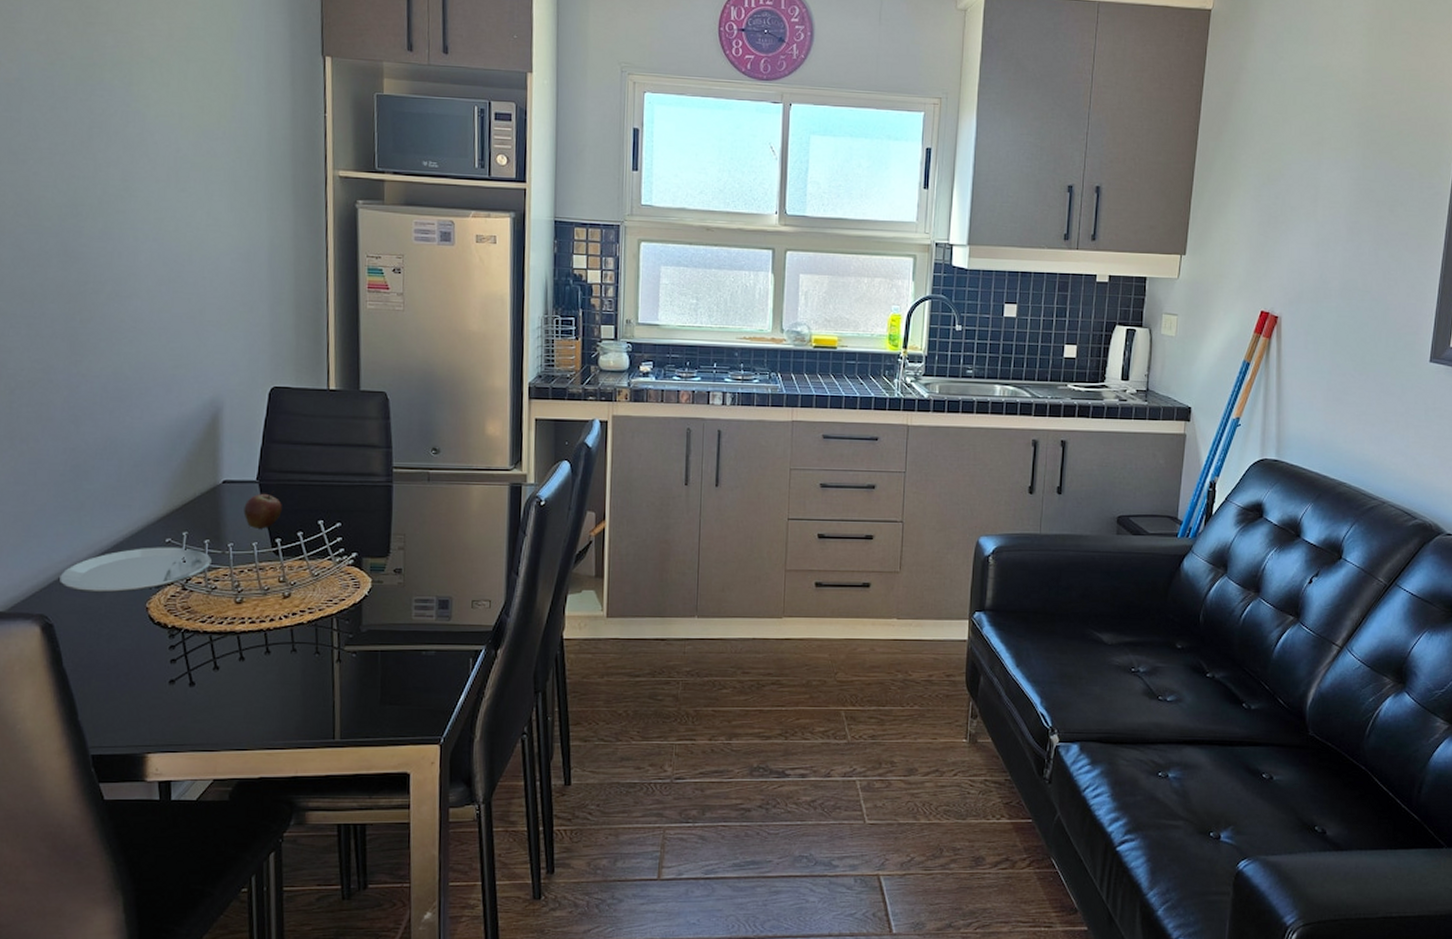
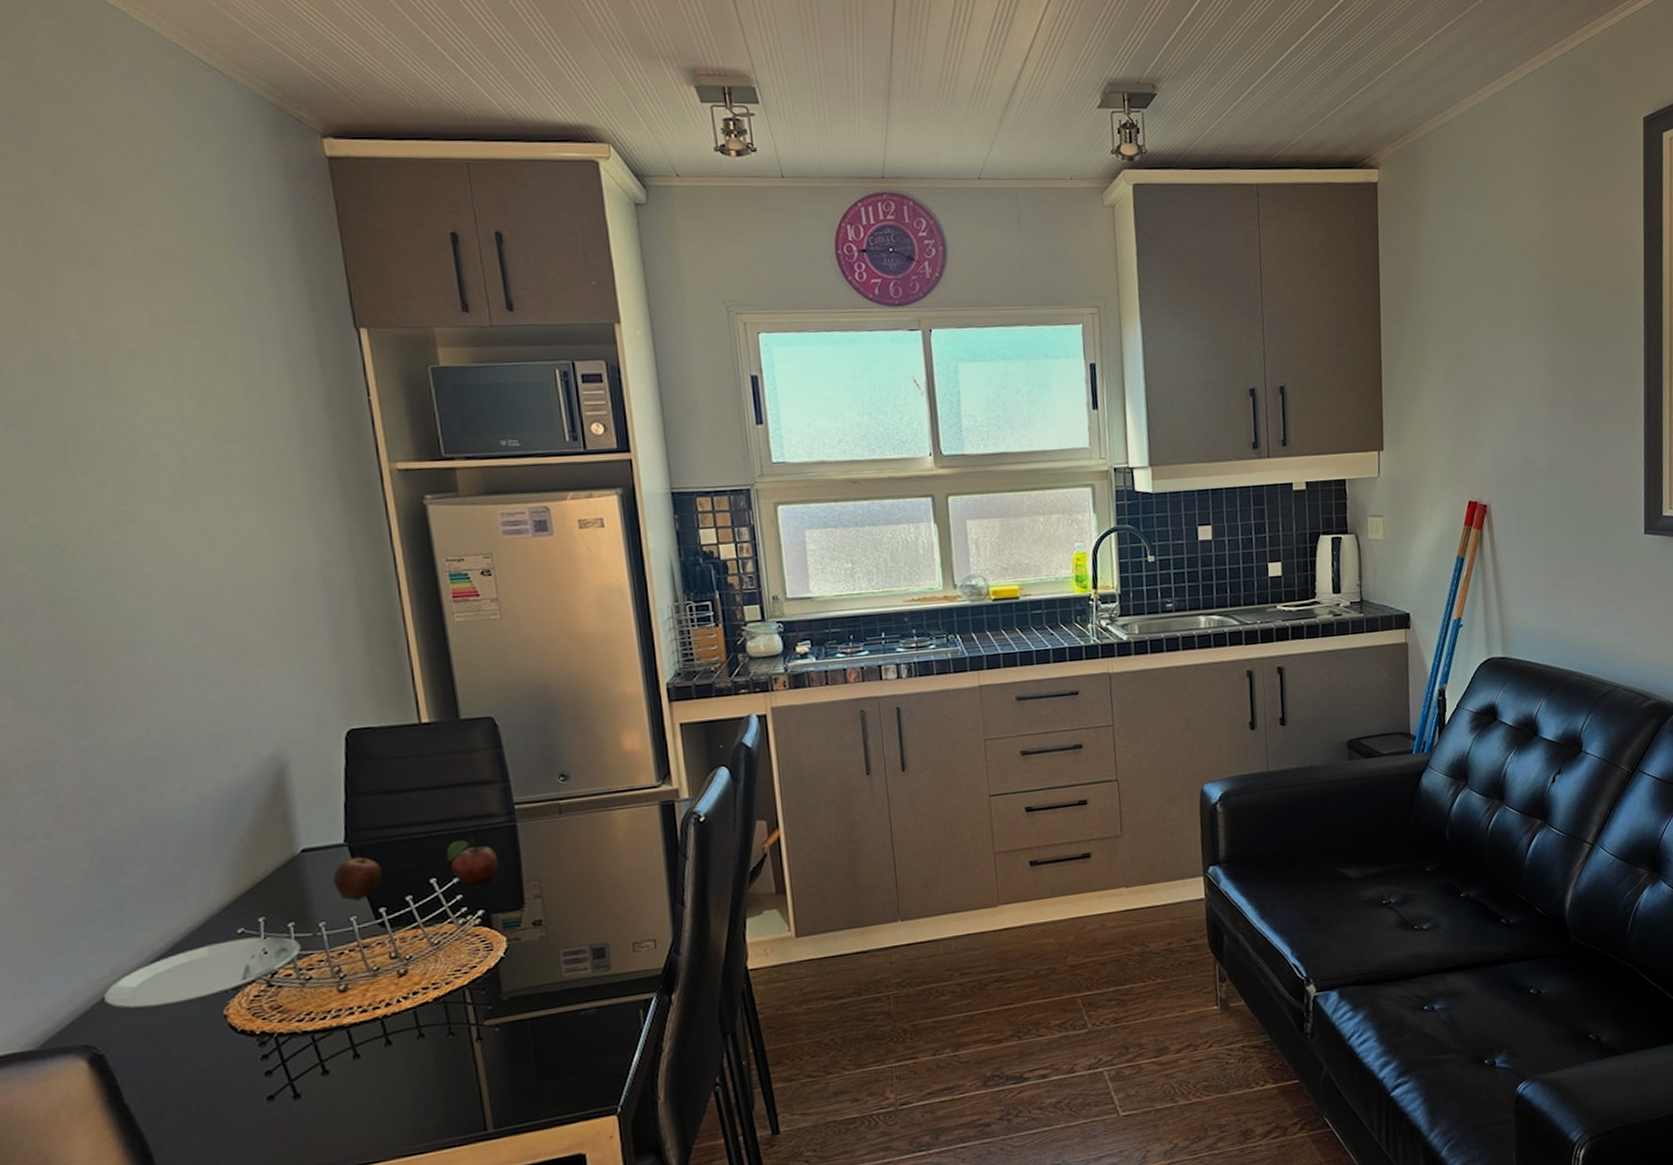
fruit: none [334,491,374,532] -> present [446,839,499,887]

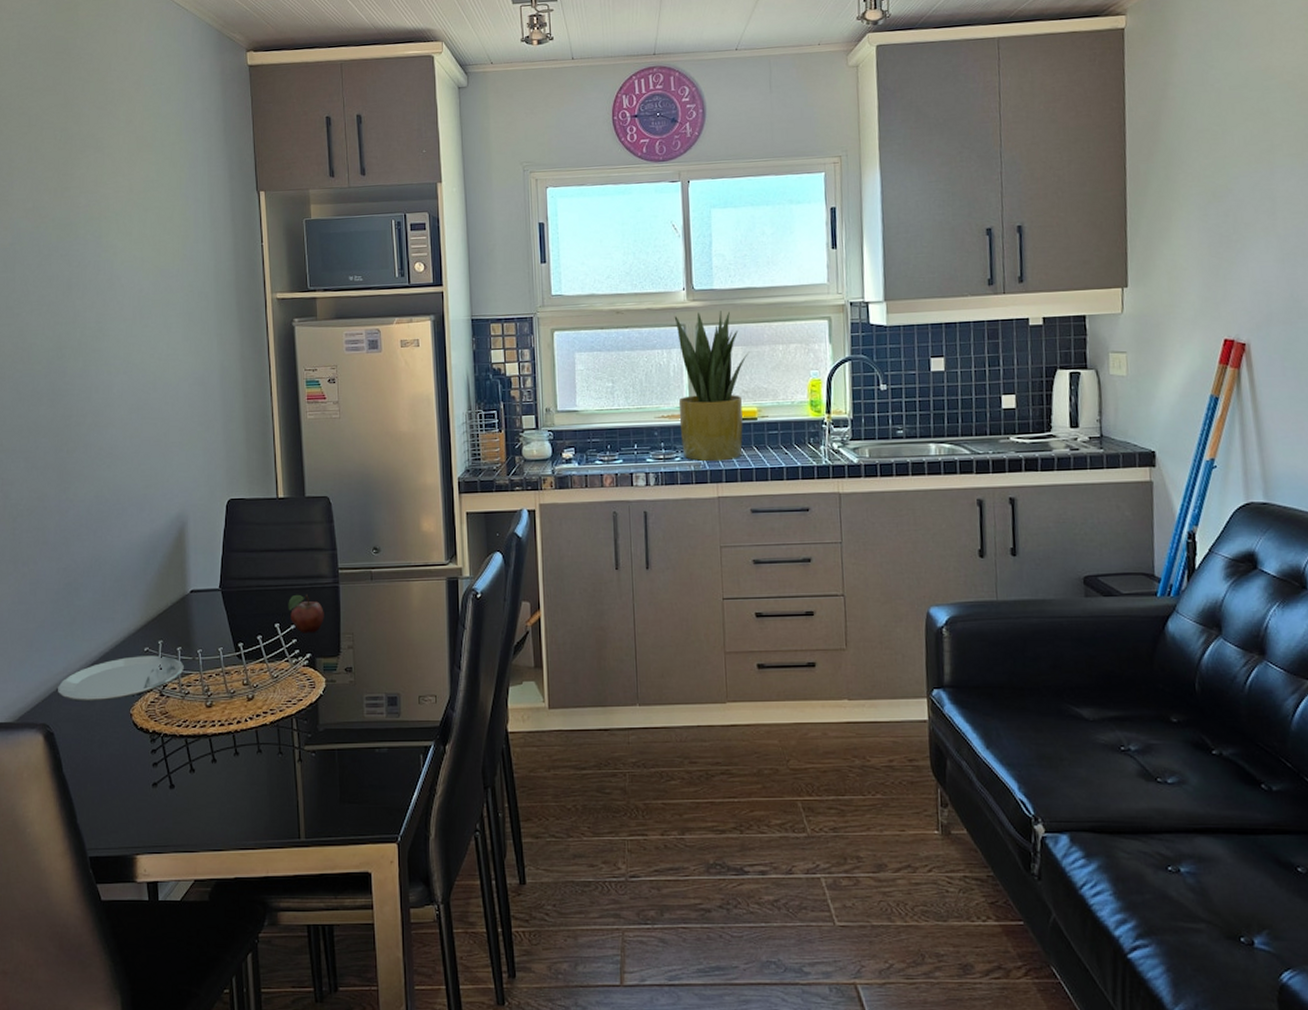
fruit: present [333,852,382,900] -> none [209,597,242,634]
planter: none [921,479,1008,648] -> present [674,311,750,462]

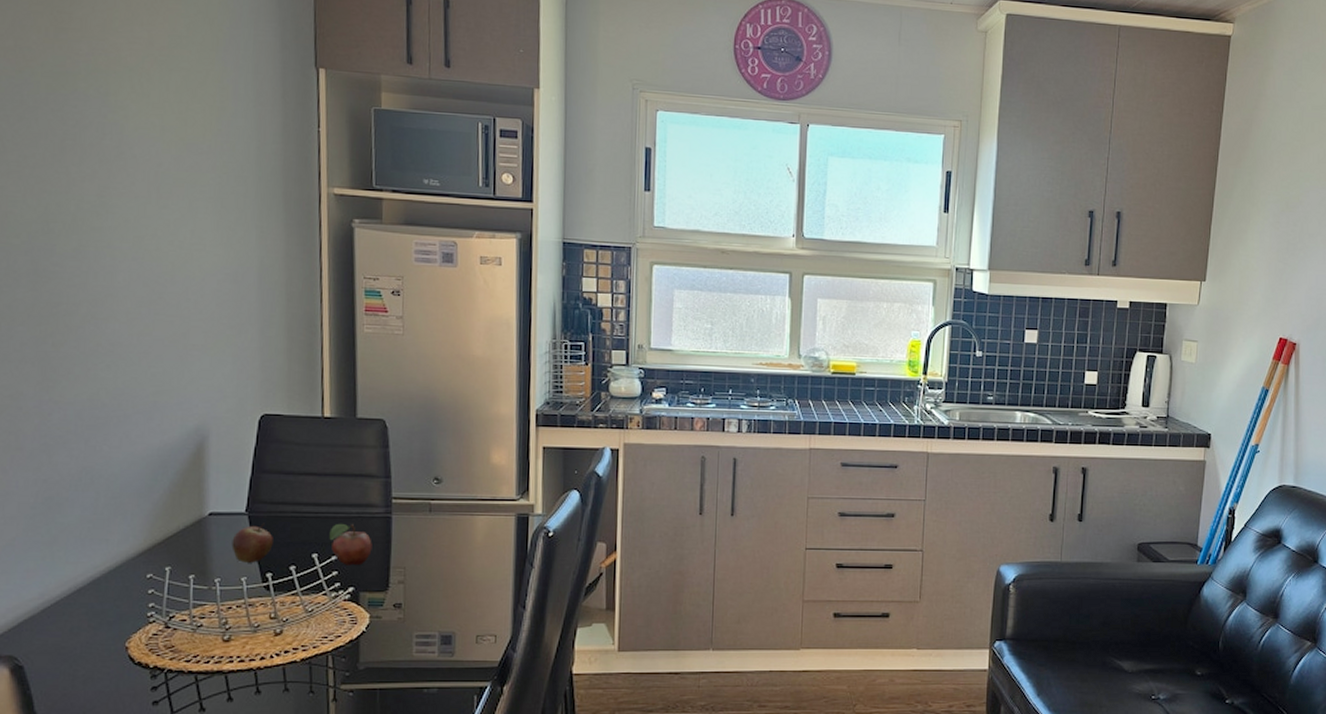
plate: present [58,655,185,701] -> none [30,583,198,632]
fruit: none [209,597,242,634] -> present [231,523,273,563]
planter: present [674,311,750,462] -> none [777,261,854,413]

